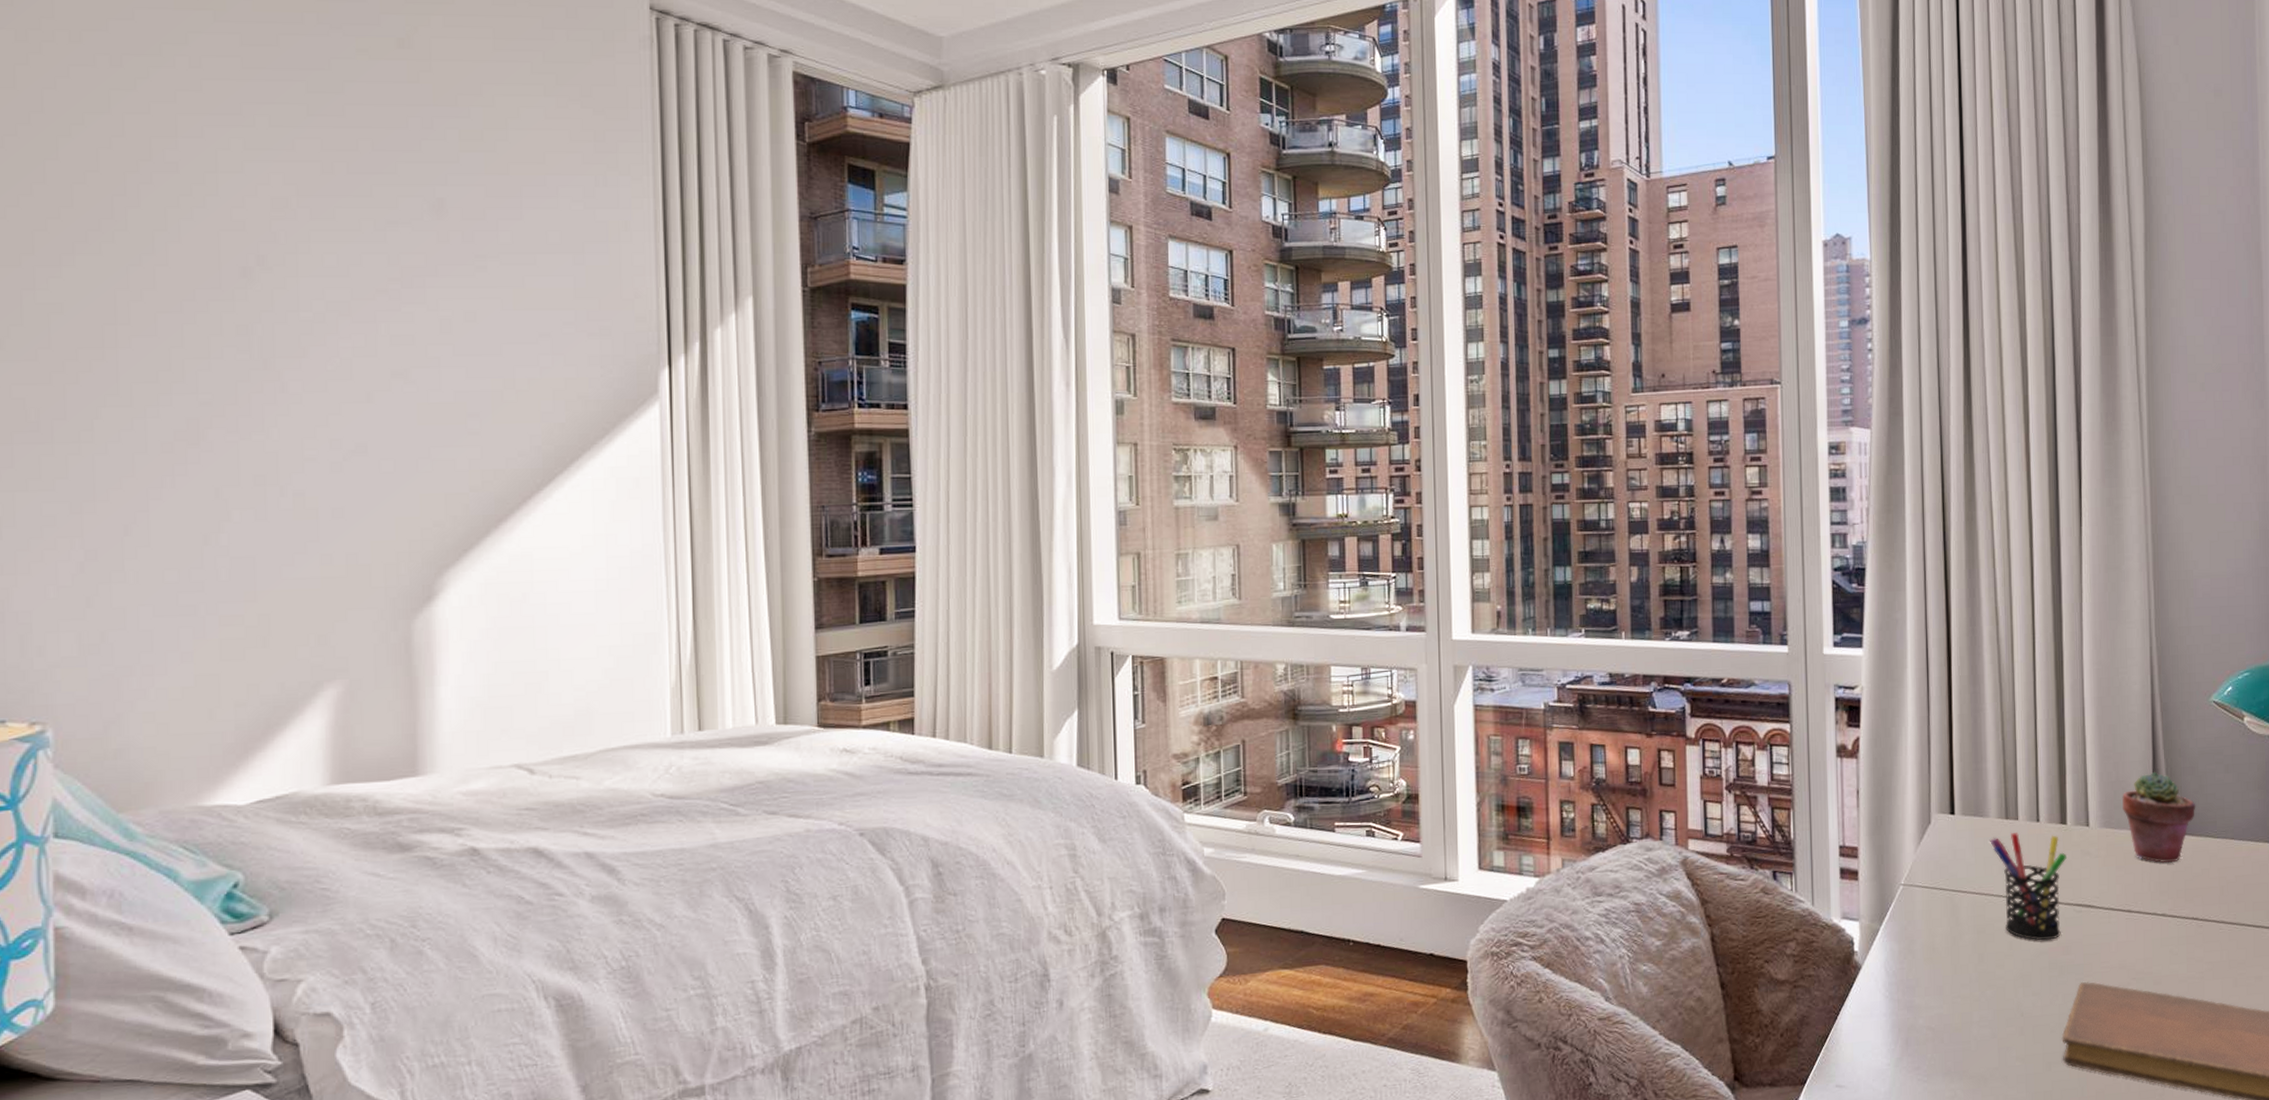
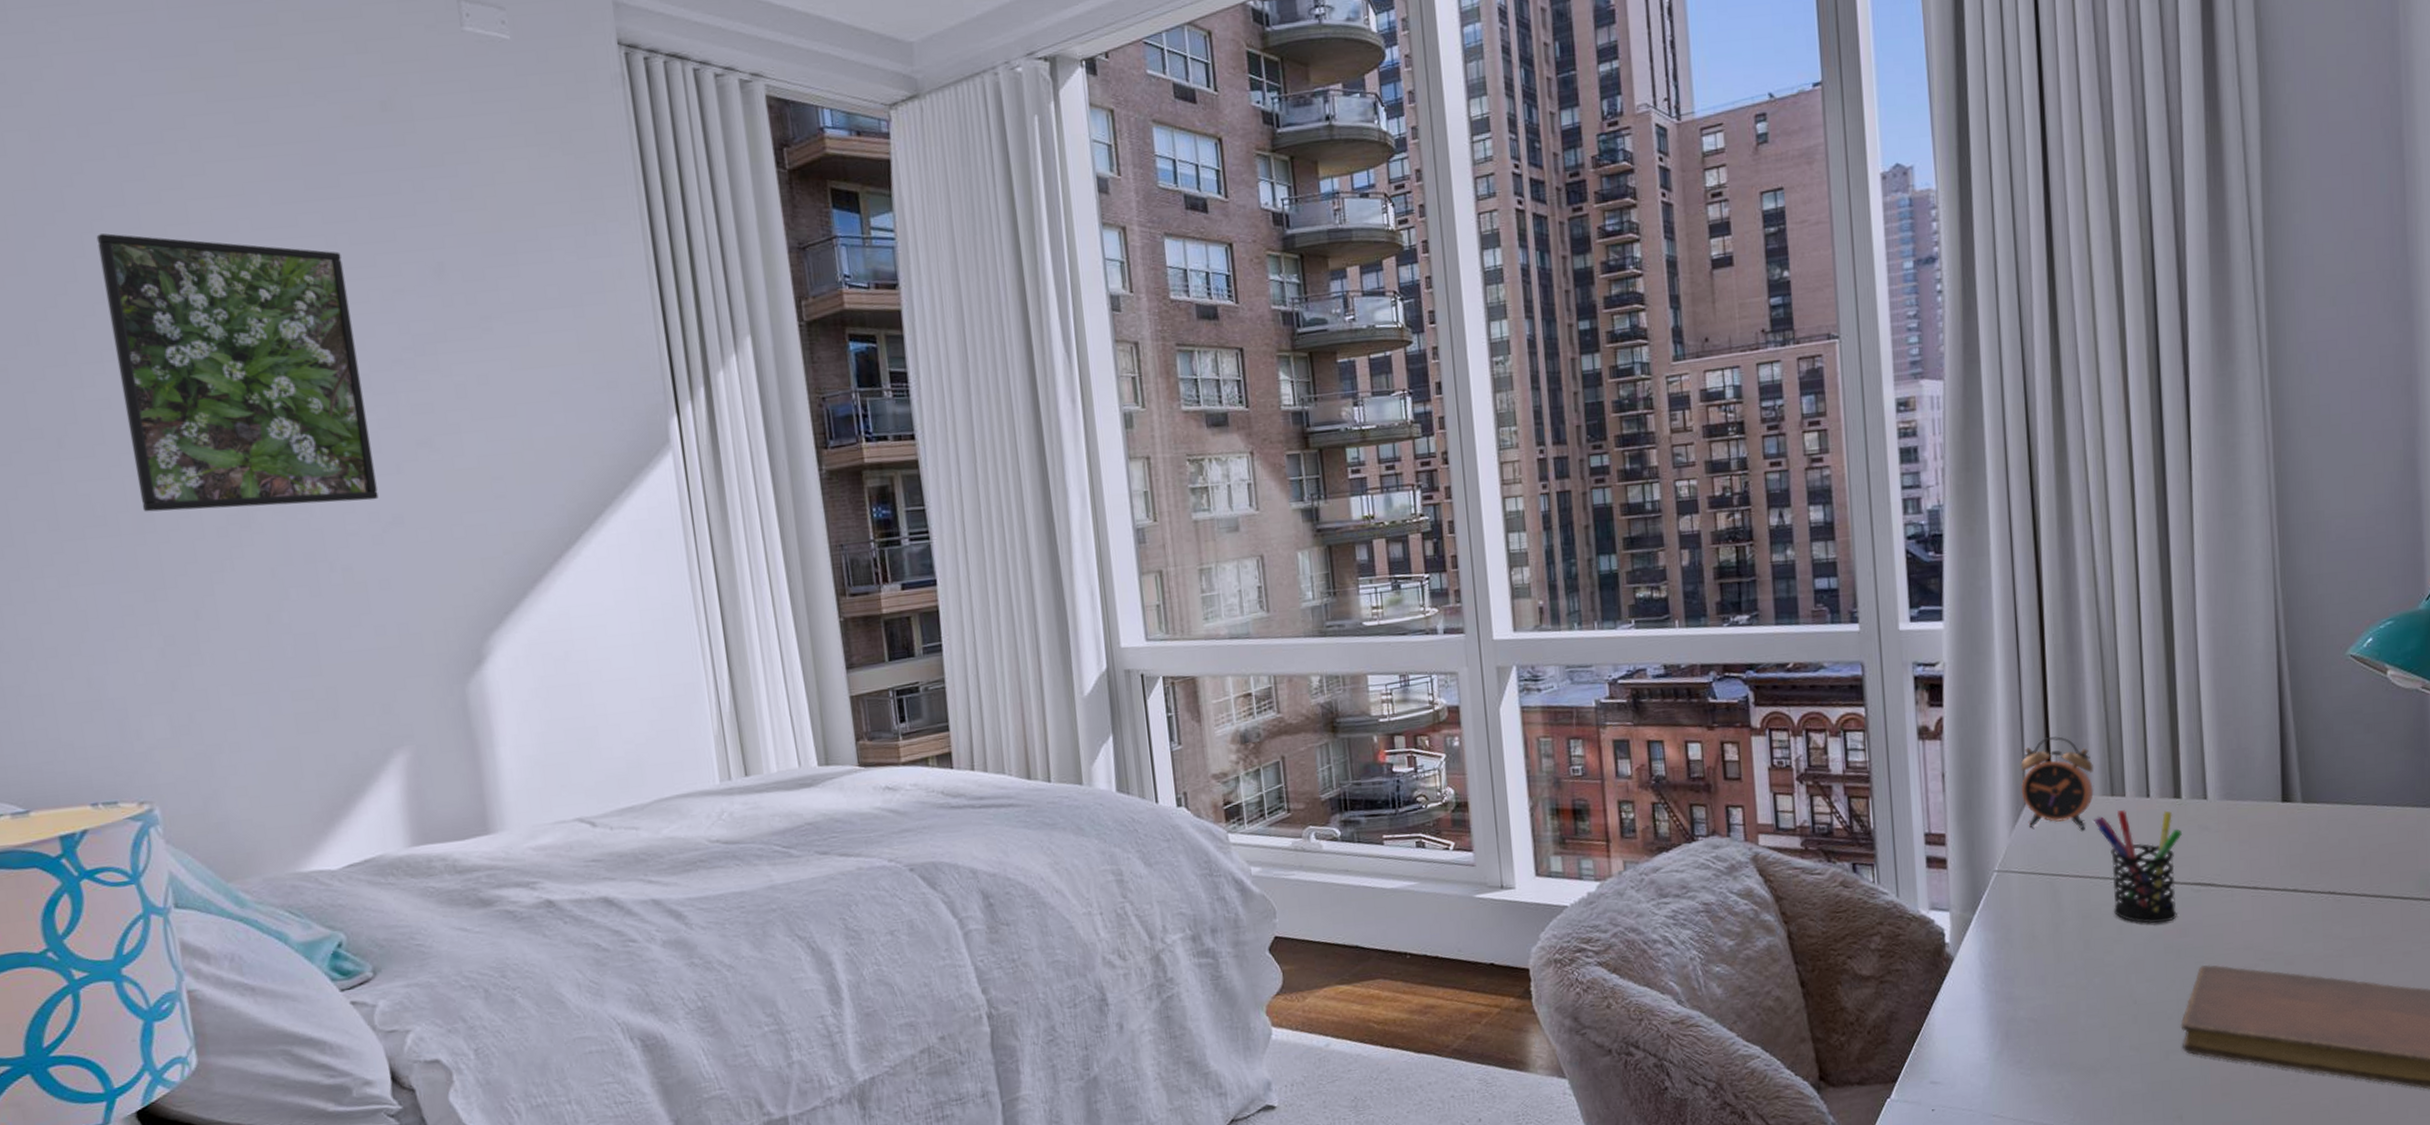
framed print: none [73,139,343,427] -> present [96,233,379,512]
alarm clock: none [1927,761,1992,850] -> present [2020,736,2095,830]
potted succulent: present [2121,772,2196,864] -> none [2244,737,2332,835]

